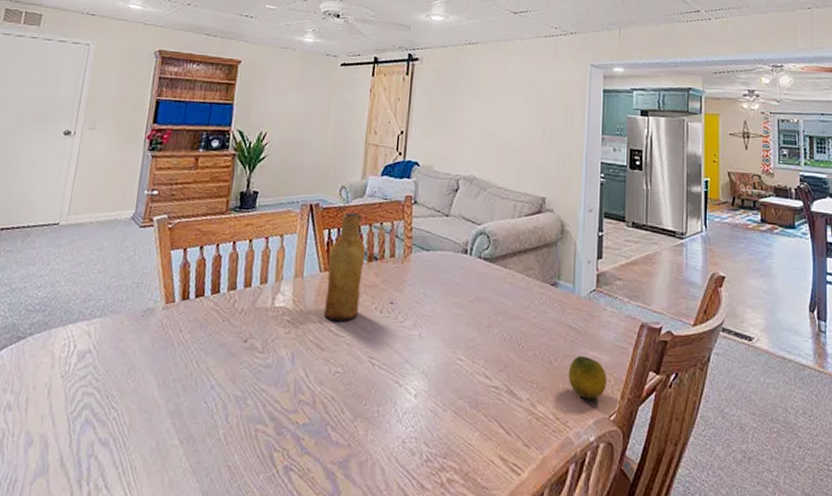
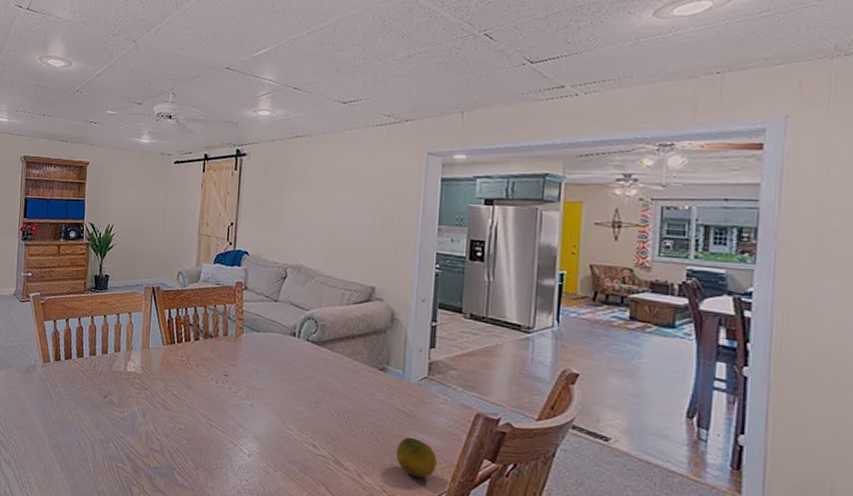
vase: present [324,212,366,322] -> none [168,295,201,388]

